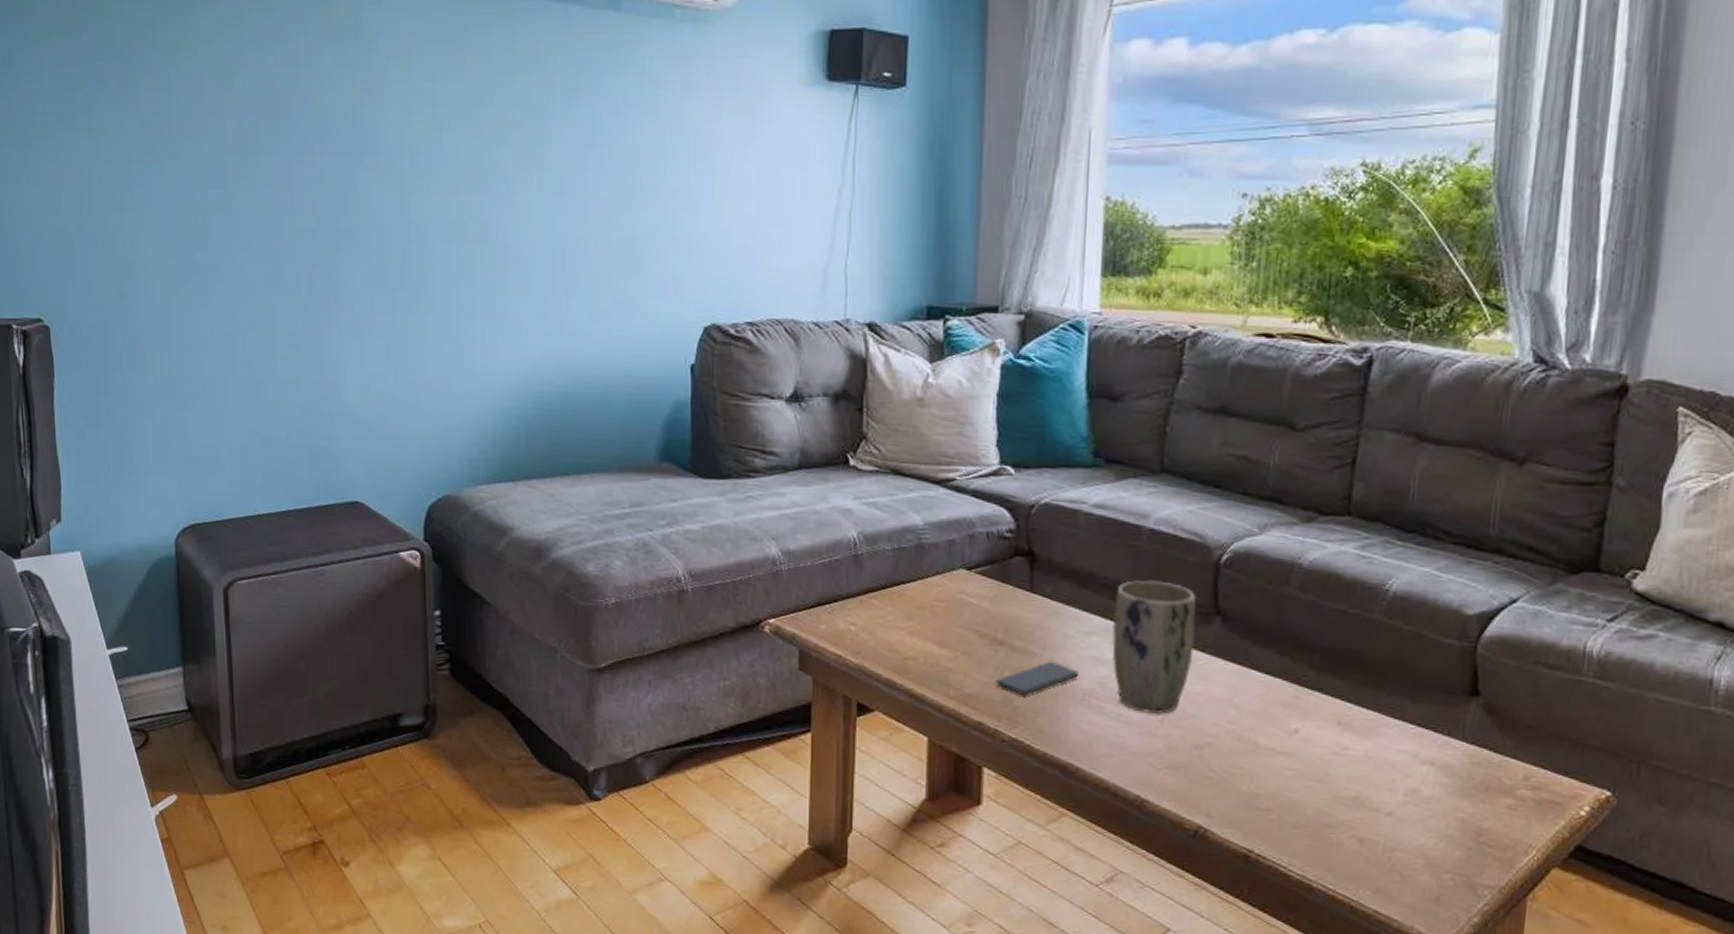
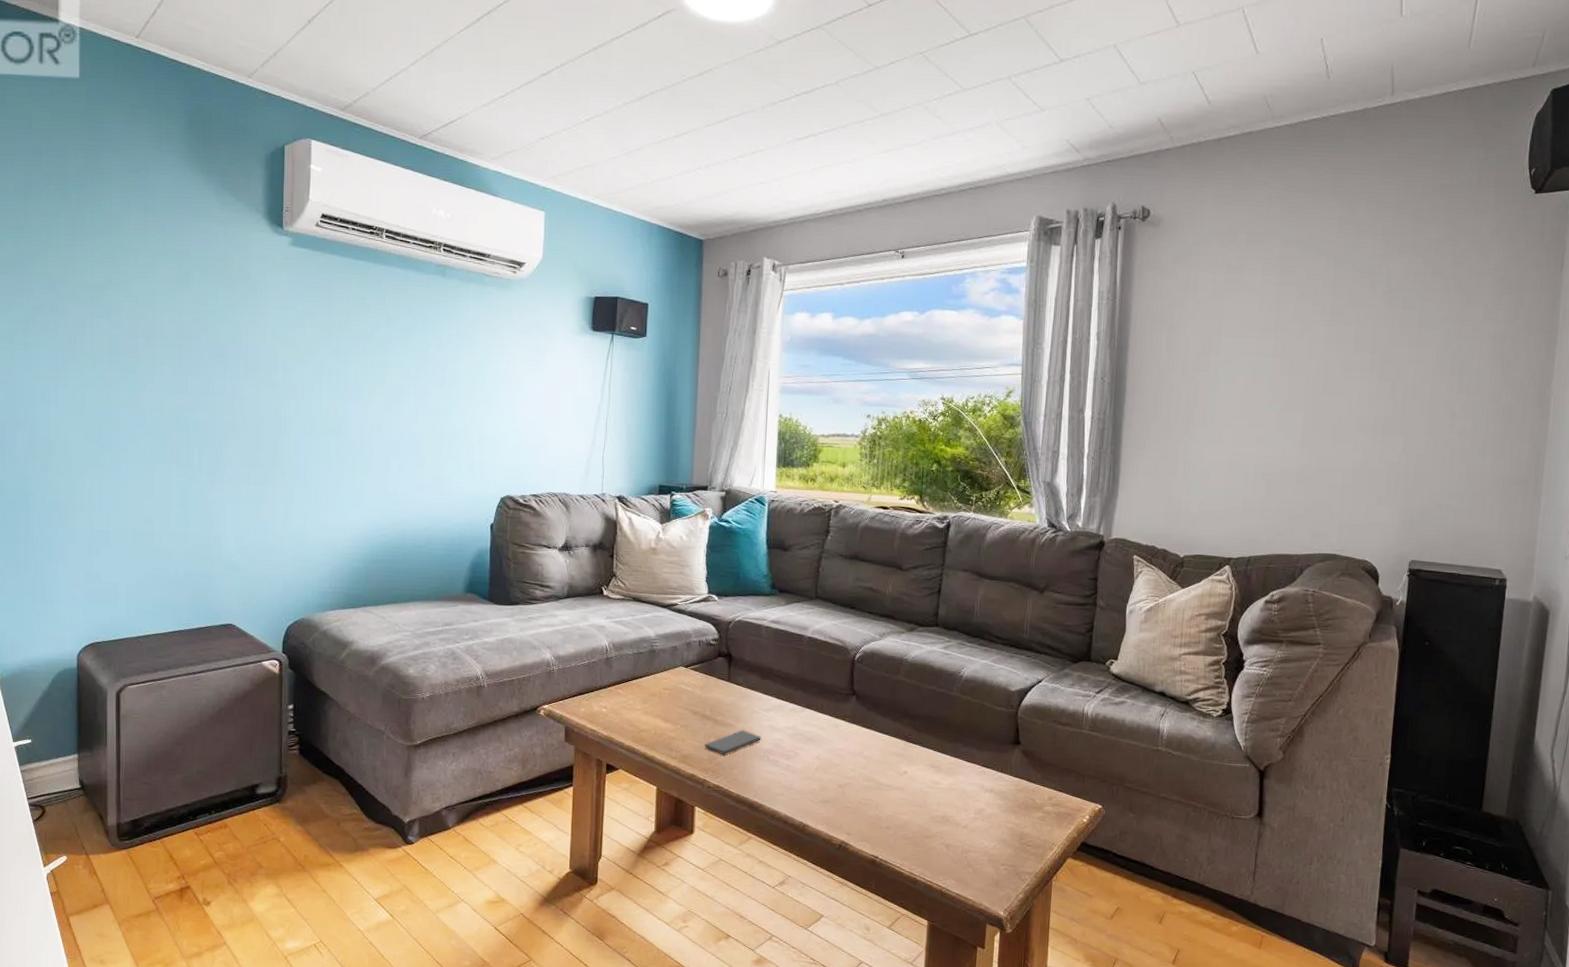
plant pot: present [1111,580,1197,714] -> none [783,672,840,764]

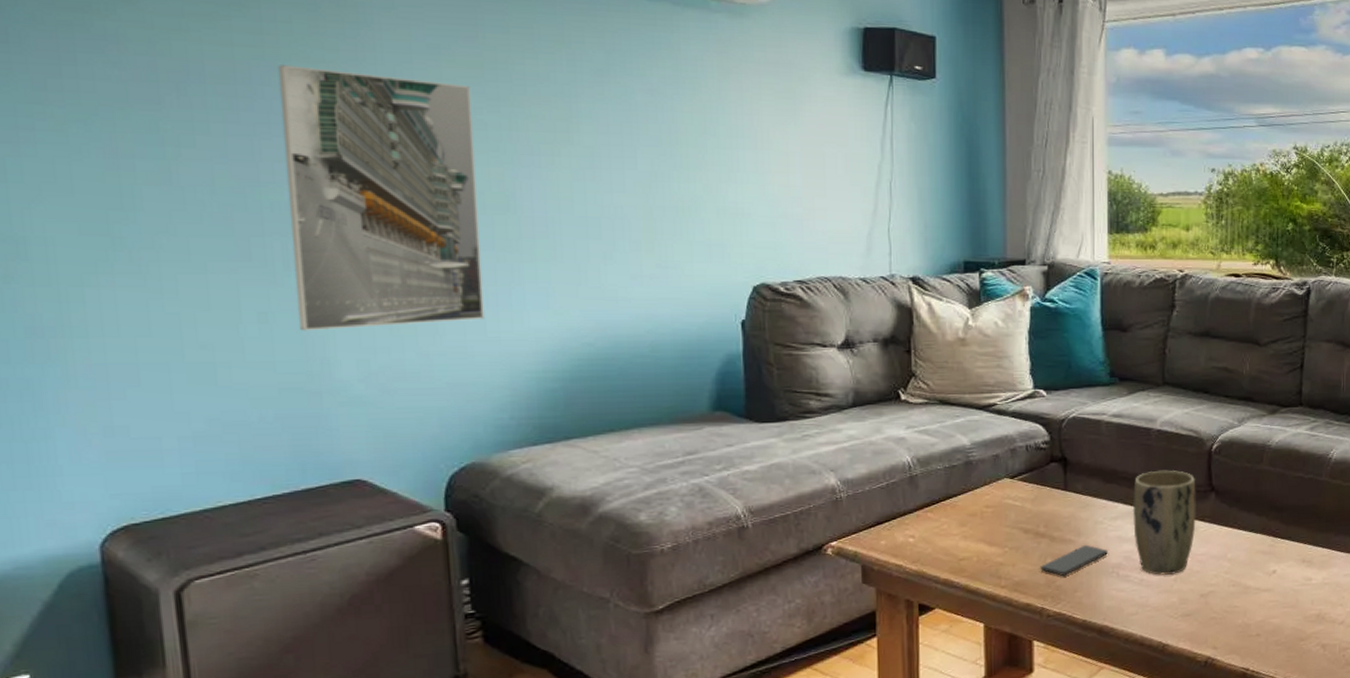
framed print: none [204,326,322,515] -> present [277,65,484,331]
plant pot: none [783,672,840,764] -> present [1132,469,1196,575]

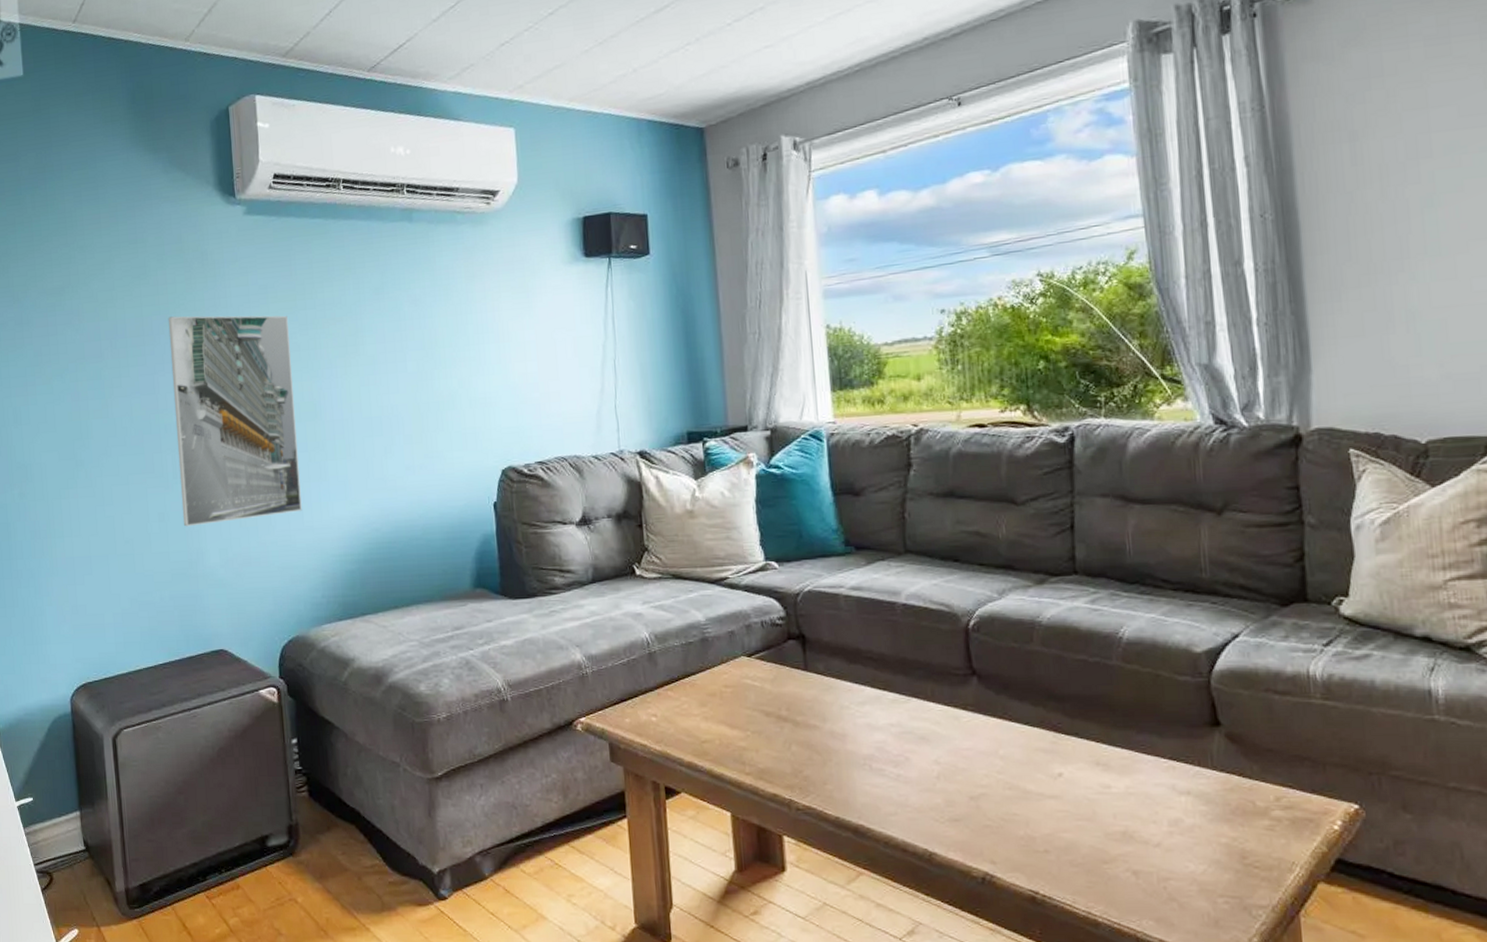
smartphone: present [1040,544,1108,576] -> none [785,731,858,765]
plant pot: present [1132,469,1196,575] -> none [880,649,957,771]

